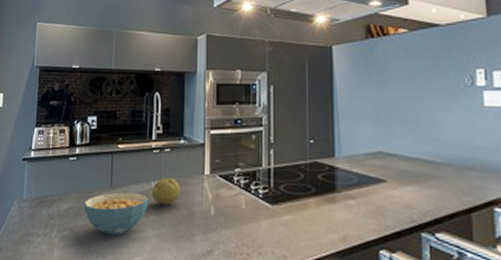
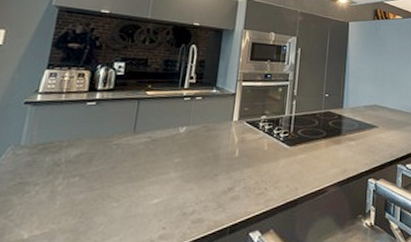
cereal bowl: present [83,192,148,236] -> none [99,137,174,179]
fruit: present [151,178,181,206] -> none [178,123,209,149]

